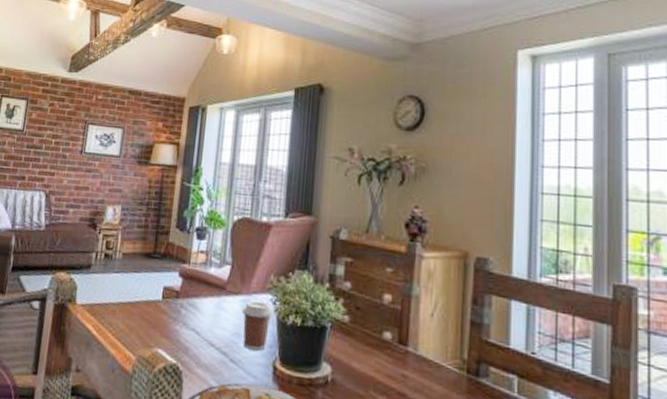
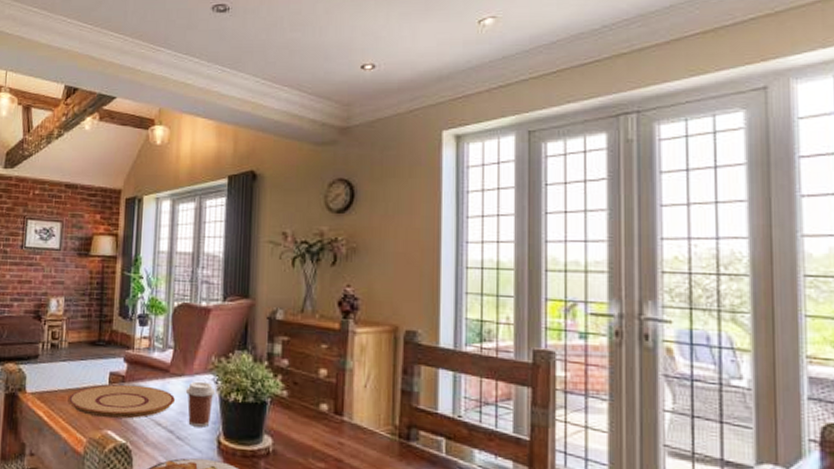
plate: none [118,300,230,337] -> present [68,384,175,419]

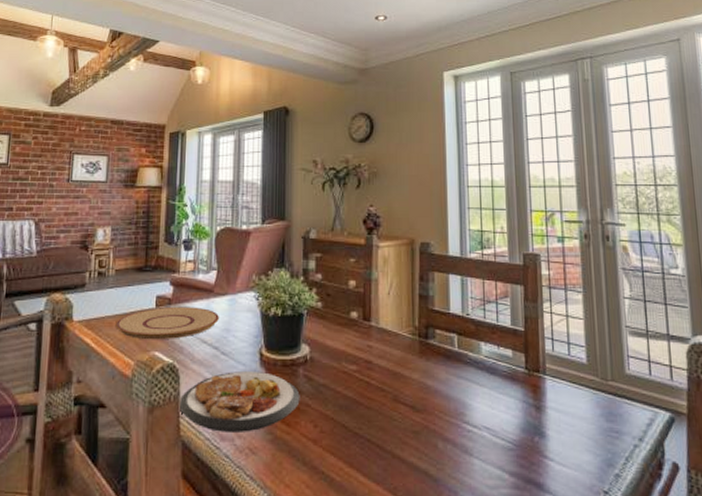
coffee cup: present [185,381,216,427] -> none [229,299,257,341]

